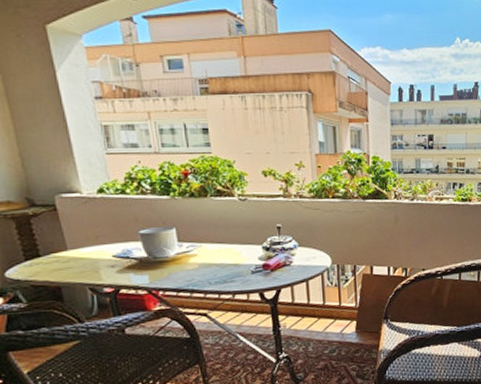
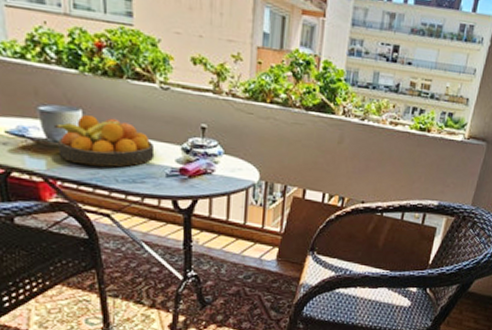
fruit bowl: none [153,231,240,274] -> present [55,115,155,167]

